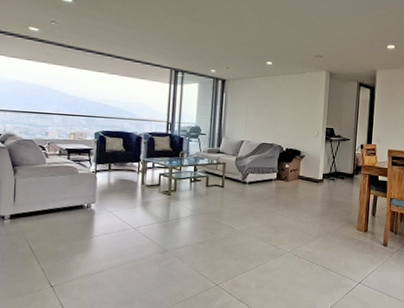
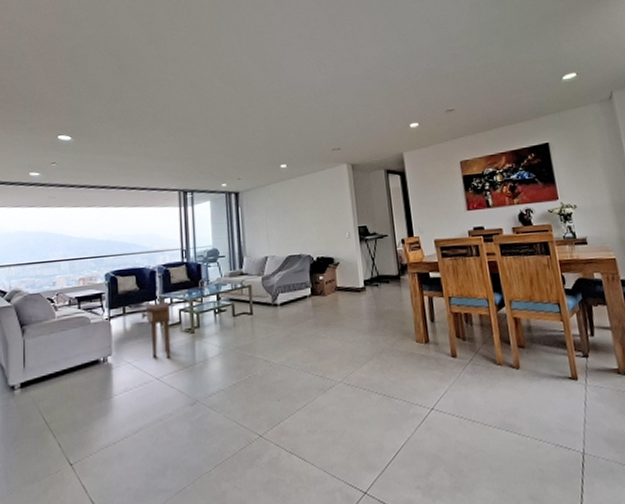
side table: none [125,164,152,213] -> present [141,301,171,359]

